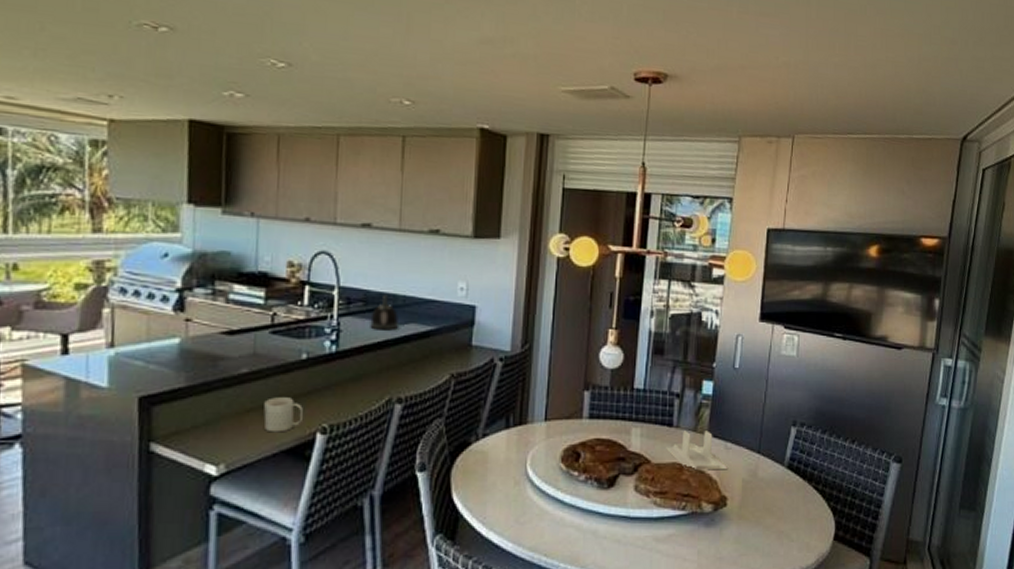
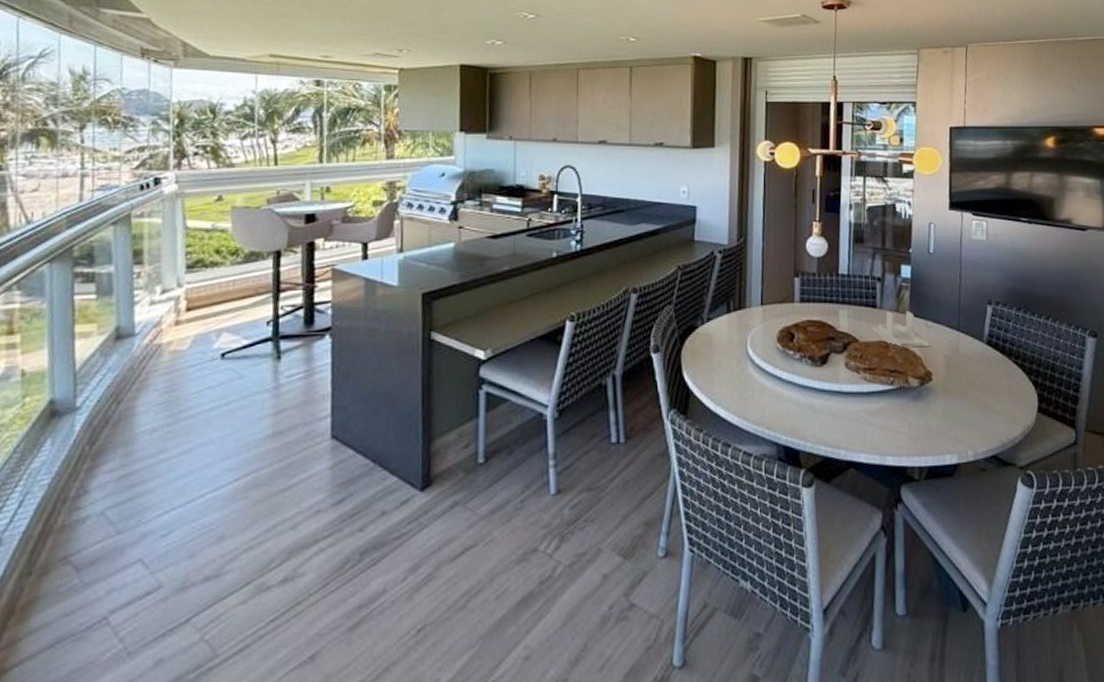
mug: present [263,397,304,433] -> none [522,290,555,321]
kettle: present [370,293,400,331] -> none [608,199,633,230]

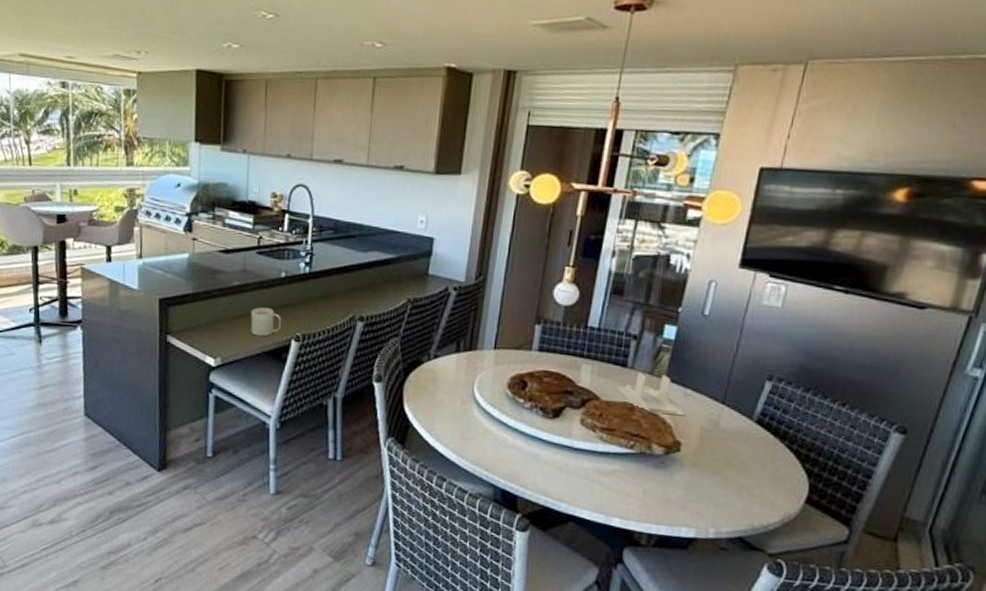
mug: none [522,290,555,321] -> present [250,307,282,337]

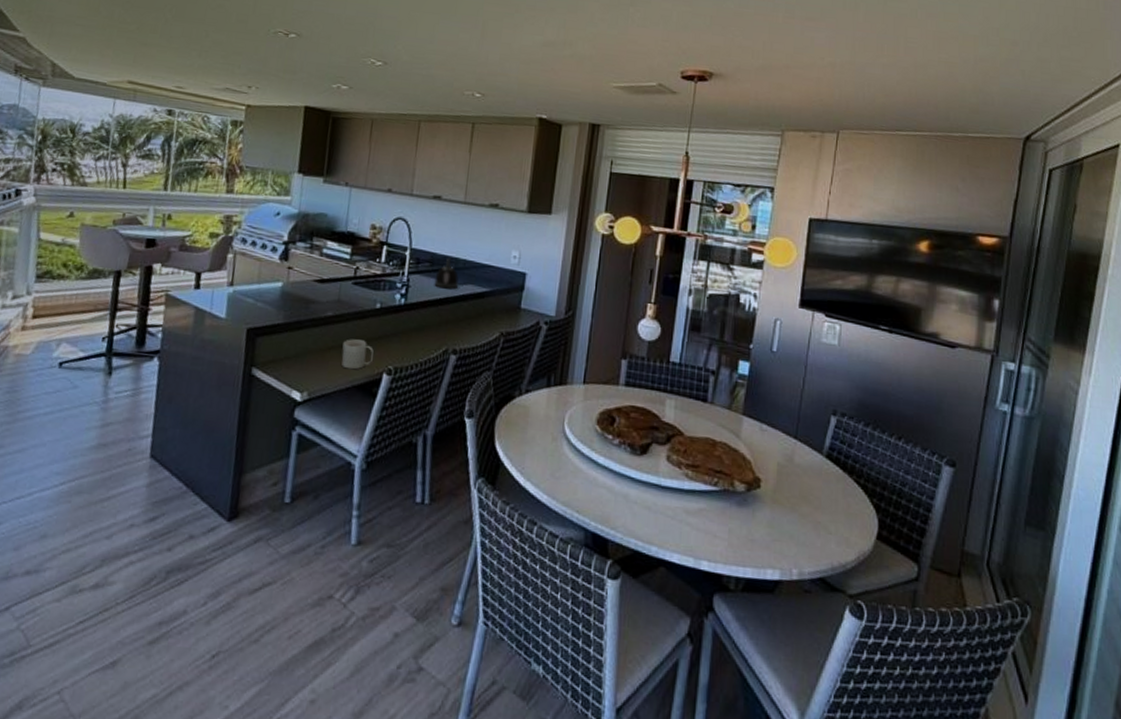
kettle: none [338,223,364,257] -> present [434,257,459,289]
napkin holder: present [617,372,685,417] -> none [700,407,762,452]

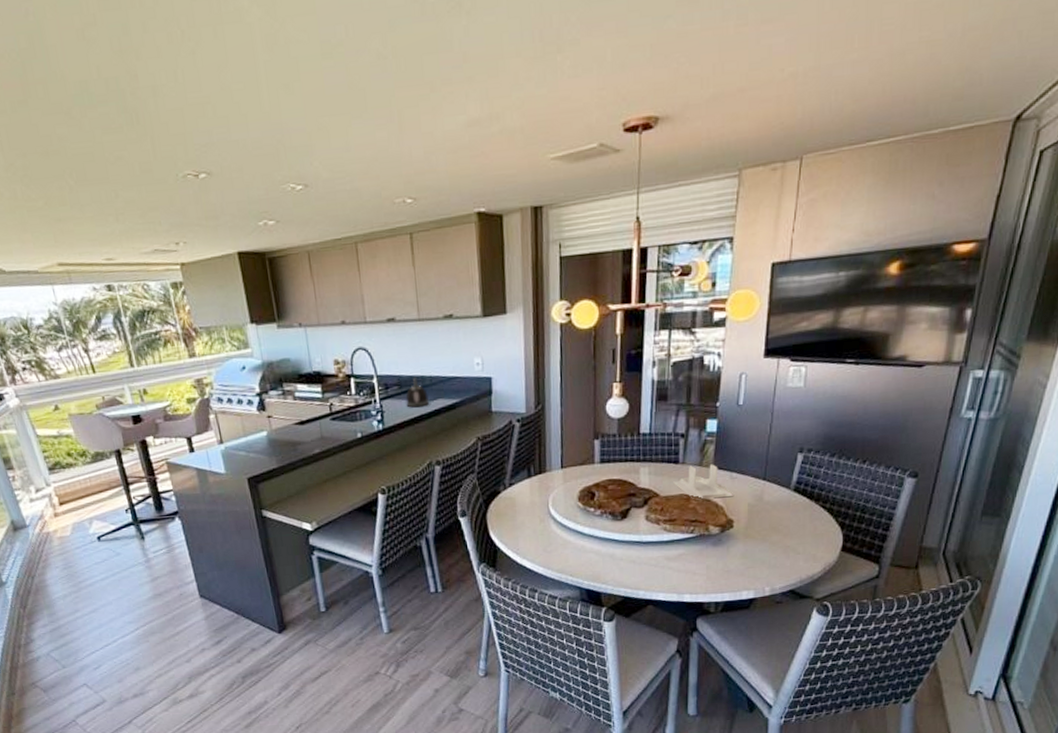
mug: present [341,339,374,370] -> none [336,468,367,496]
napkin holder: none [700,407,762,452] -> present [673,464,733,500]

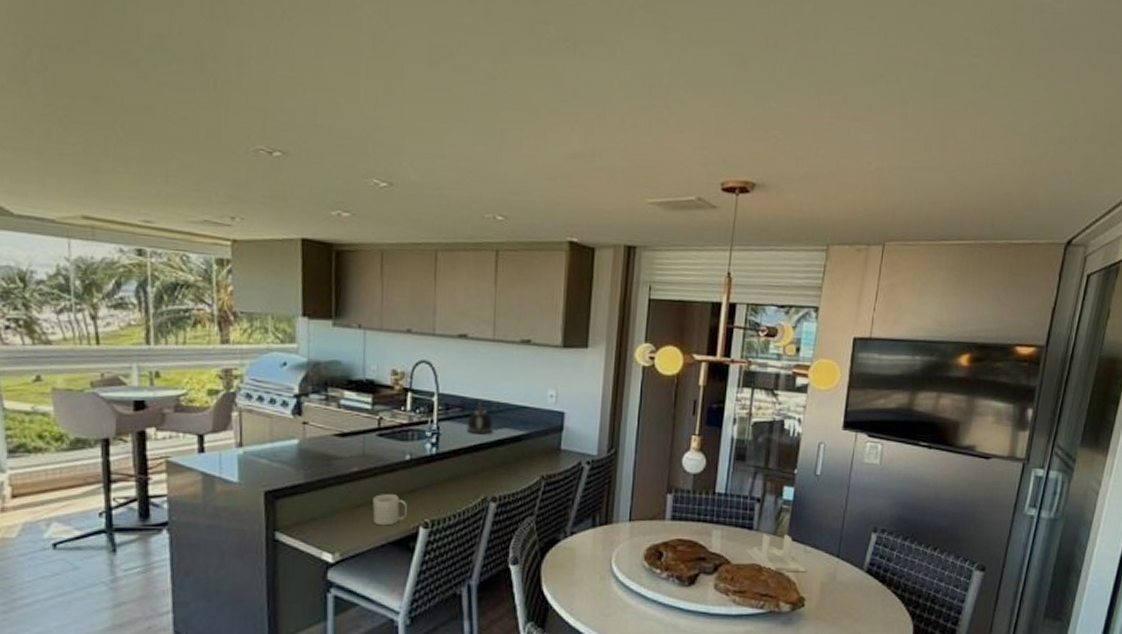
mug: none [336,468,367,496] -> present [372,494,408,526]

